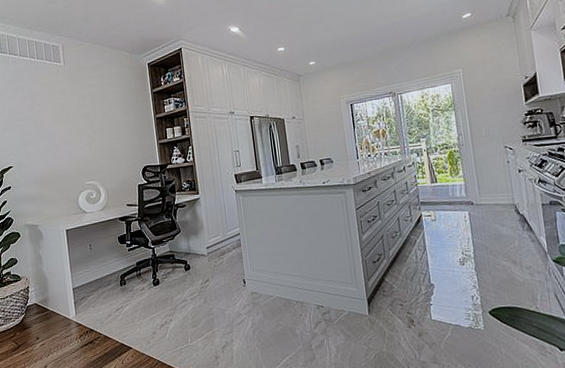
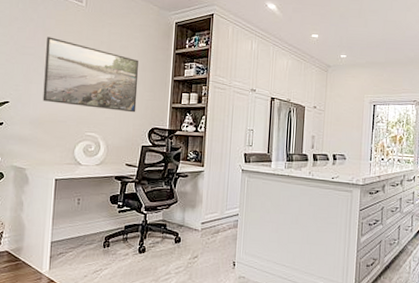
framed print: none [35,100,127,160] -> present [42,37,139,113]

